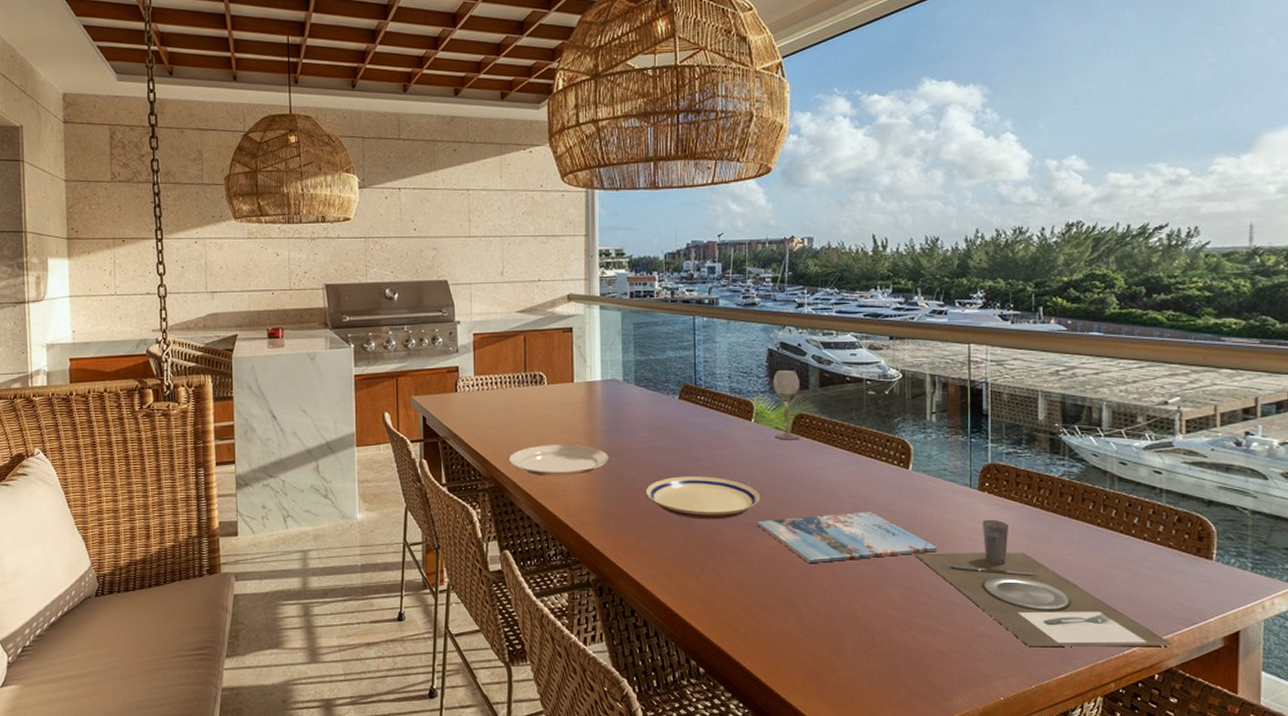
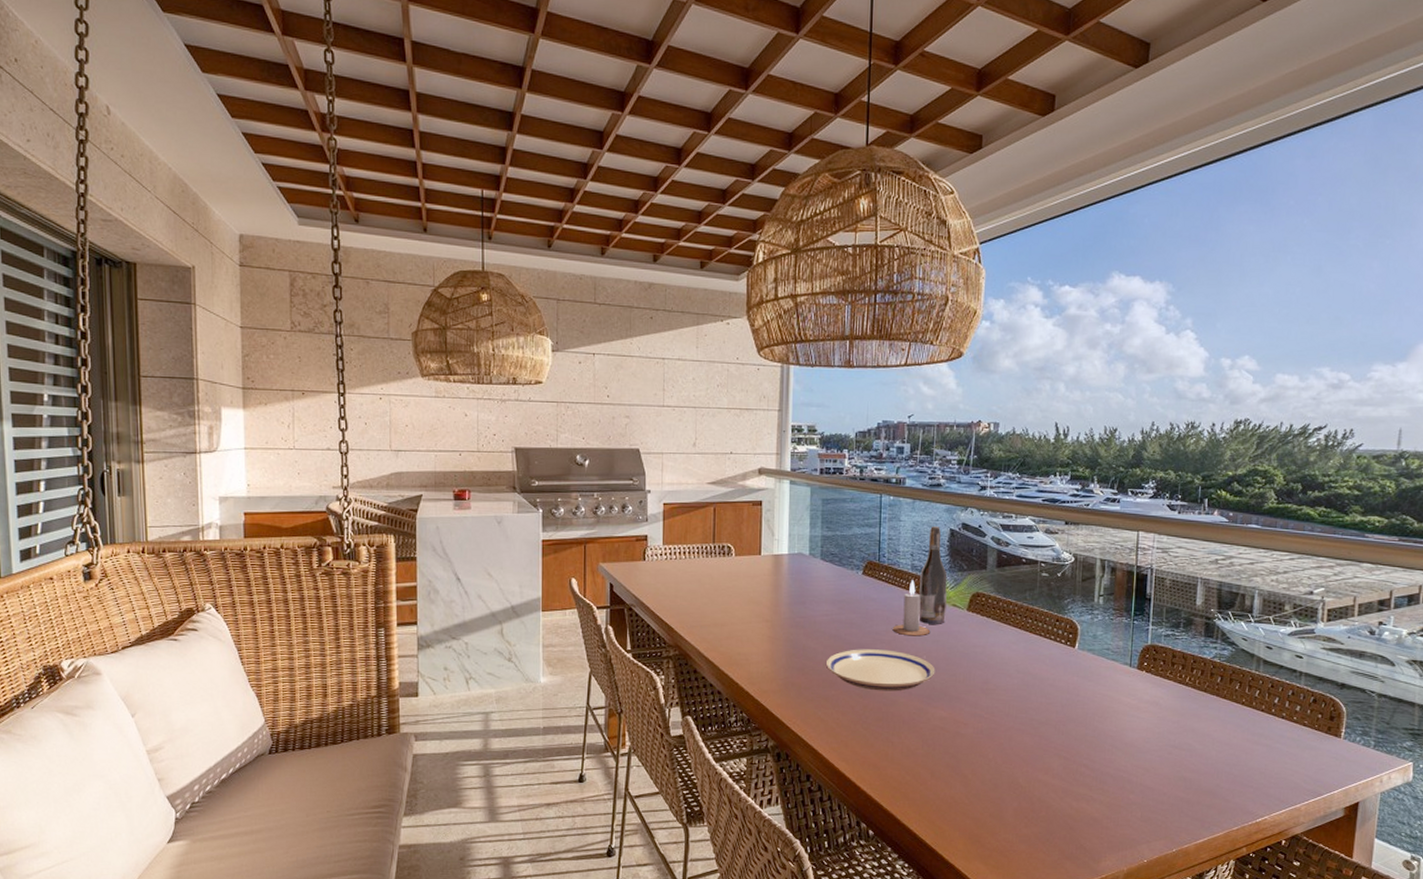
plate: present [508,445,608,476] -> none [693,615,792,646]
candle: none [713,403,752,462] -> present [892,580,930,636]
wine bottle: none [739,347,768,448] -> present [918,526,947,624]
magazine: present [757,511,938,564] -> none [930,686,1097,735]
wineglass: present [773,369,800,440] -> none [952,549,978,617]
place setting: present [913,519,1174,647] -> none [1074,696,1301,815]

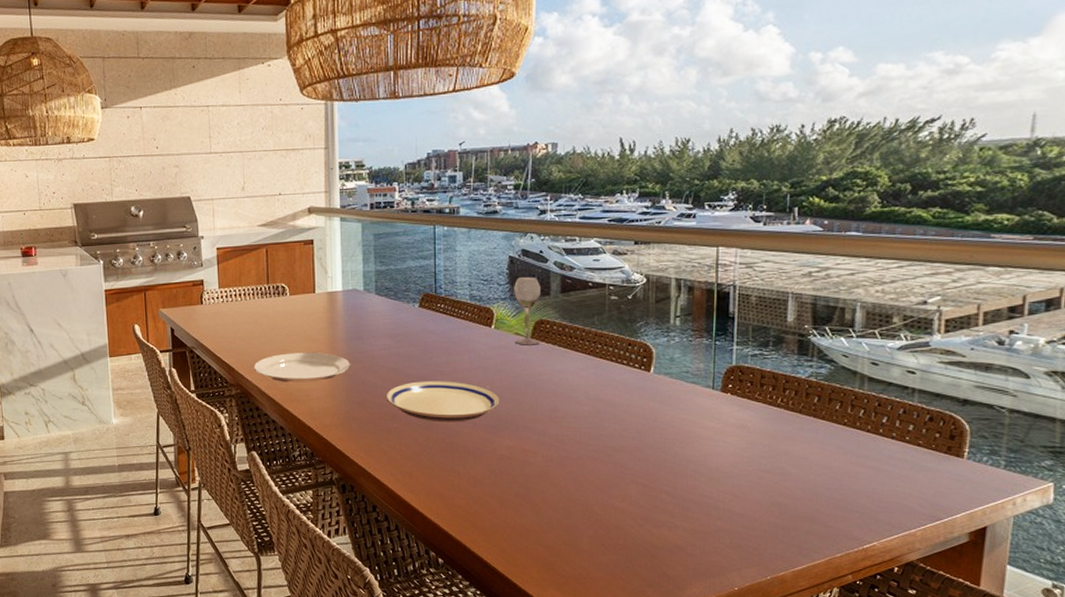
plate: none [693,615,792,646] -> present [253,353,350,383]
candle: present [892,580,930,636] -> none [453,310,492,367]
wine bottle: present [918,526,947,624] -> none [480,254,508,354]
wineglass: none [952,549,978,617] -> present [514,276,540,345]

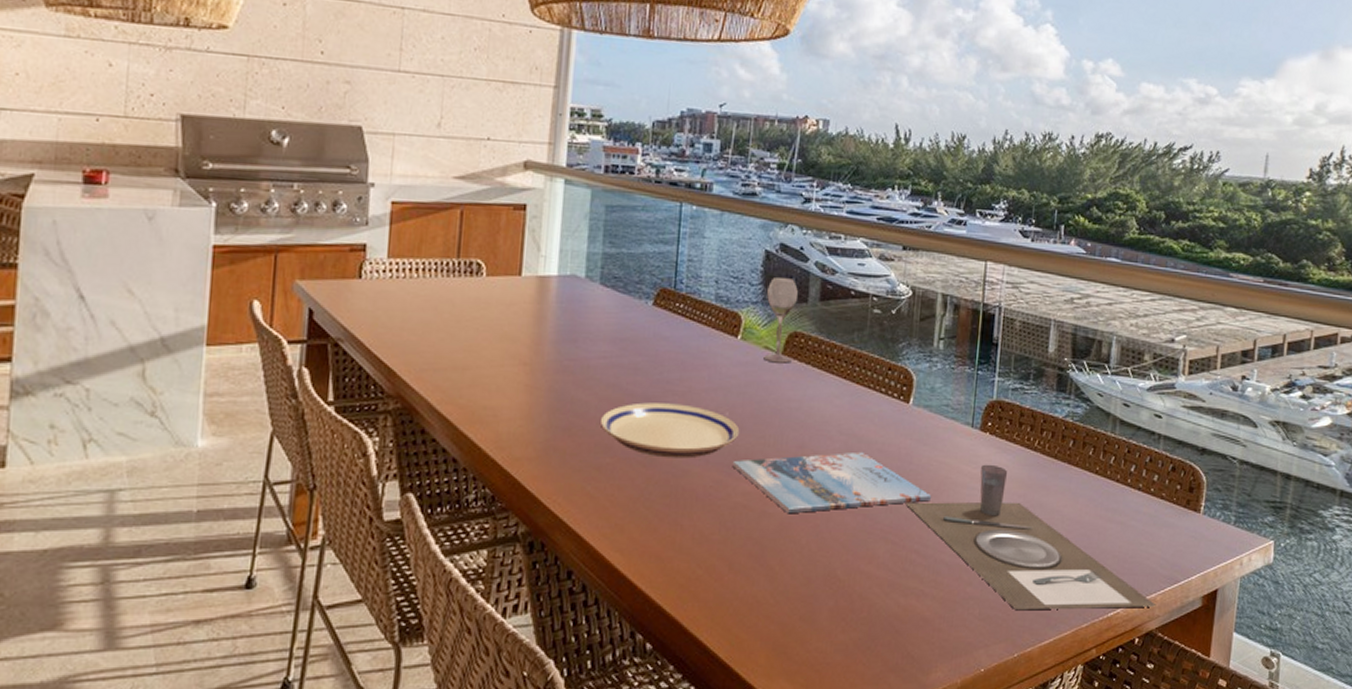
plate: present [253,353,350,383] -> none [424,355,558,398]
magazine: none [496,413,678,463] -> present [732,451,932,514]
place setting: none [652,420,917,541] -> present [905,464,1157,609]

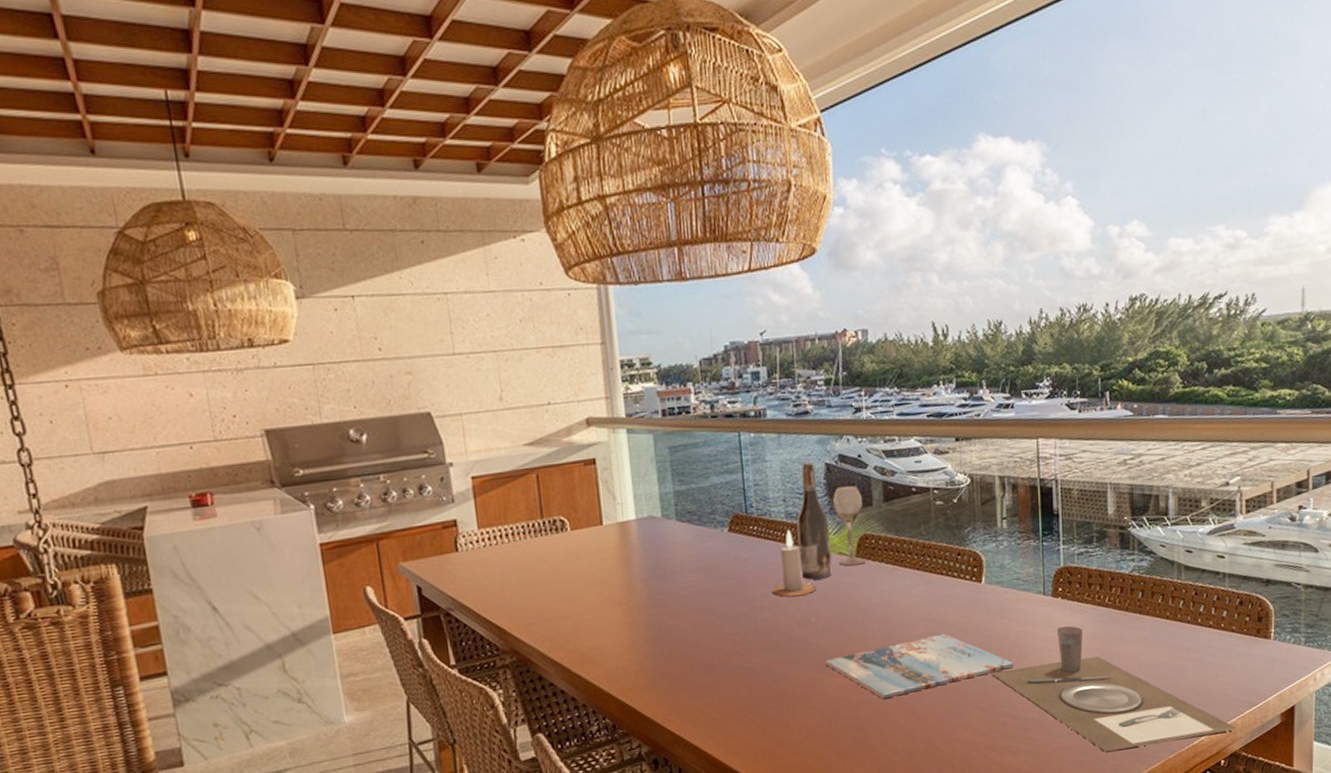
plate: present [601,402,740,459] -> none [699,617,828,668]
candle: none [688,314,735,387] -> present [771,530,816,598]
wine bottle: none [721,246,760,372] -> present [796,462,832,580]

